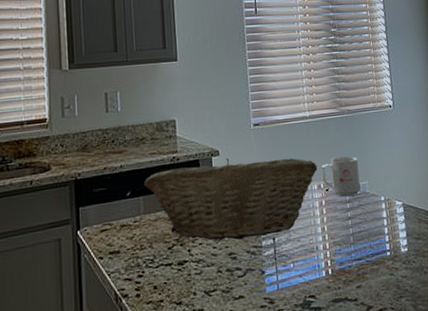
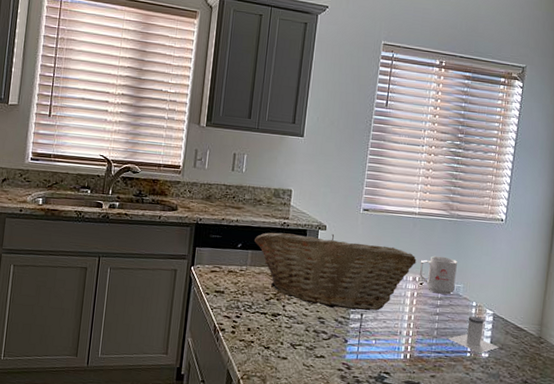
salt shaker: none [366,210,416,249] -> present [449,316,499,353]

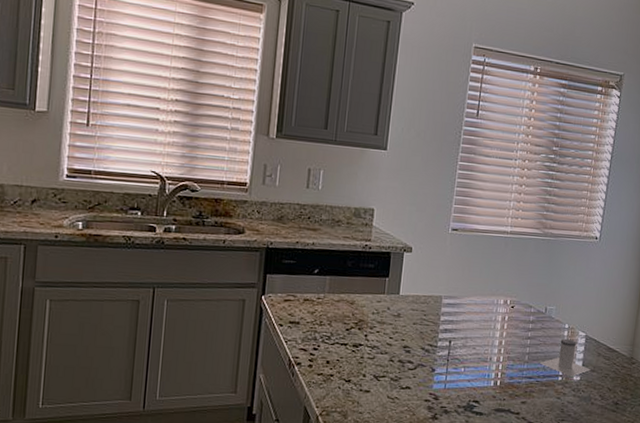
fruit basket: present [254,232,417,311] -> none [333,255,508,338]
mug: present [419,255,457,295] -> none [511,277,550,317]

